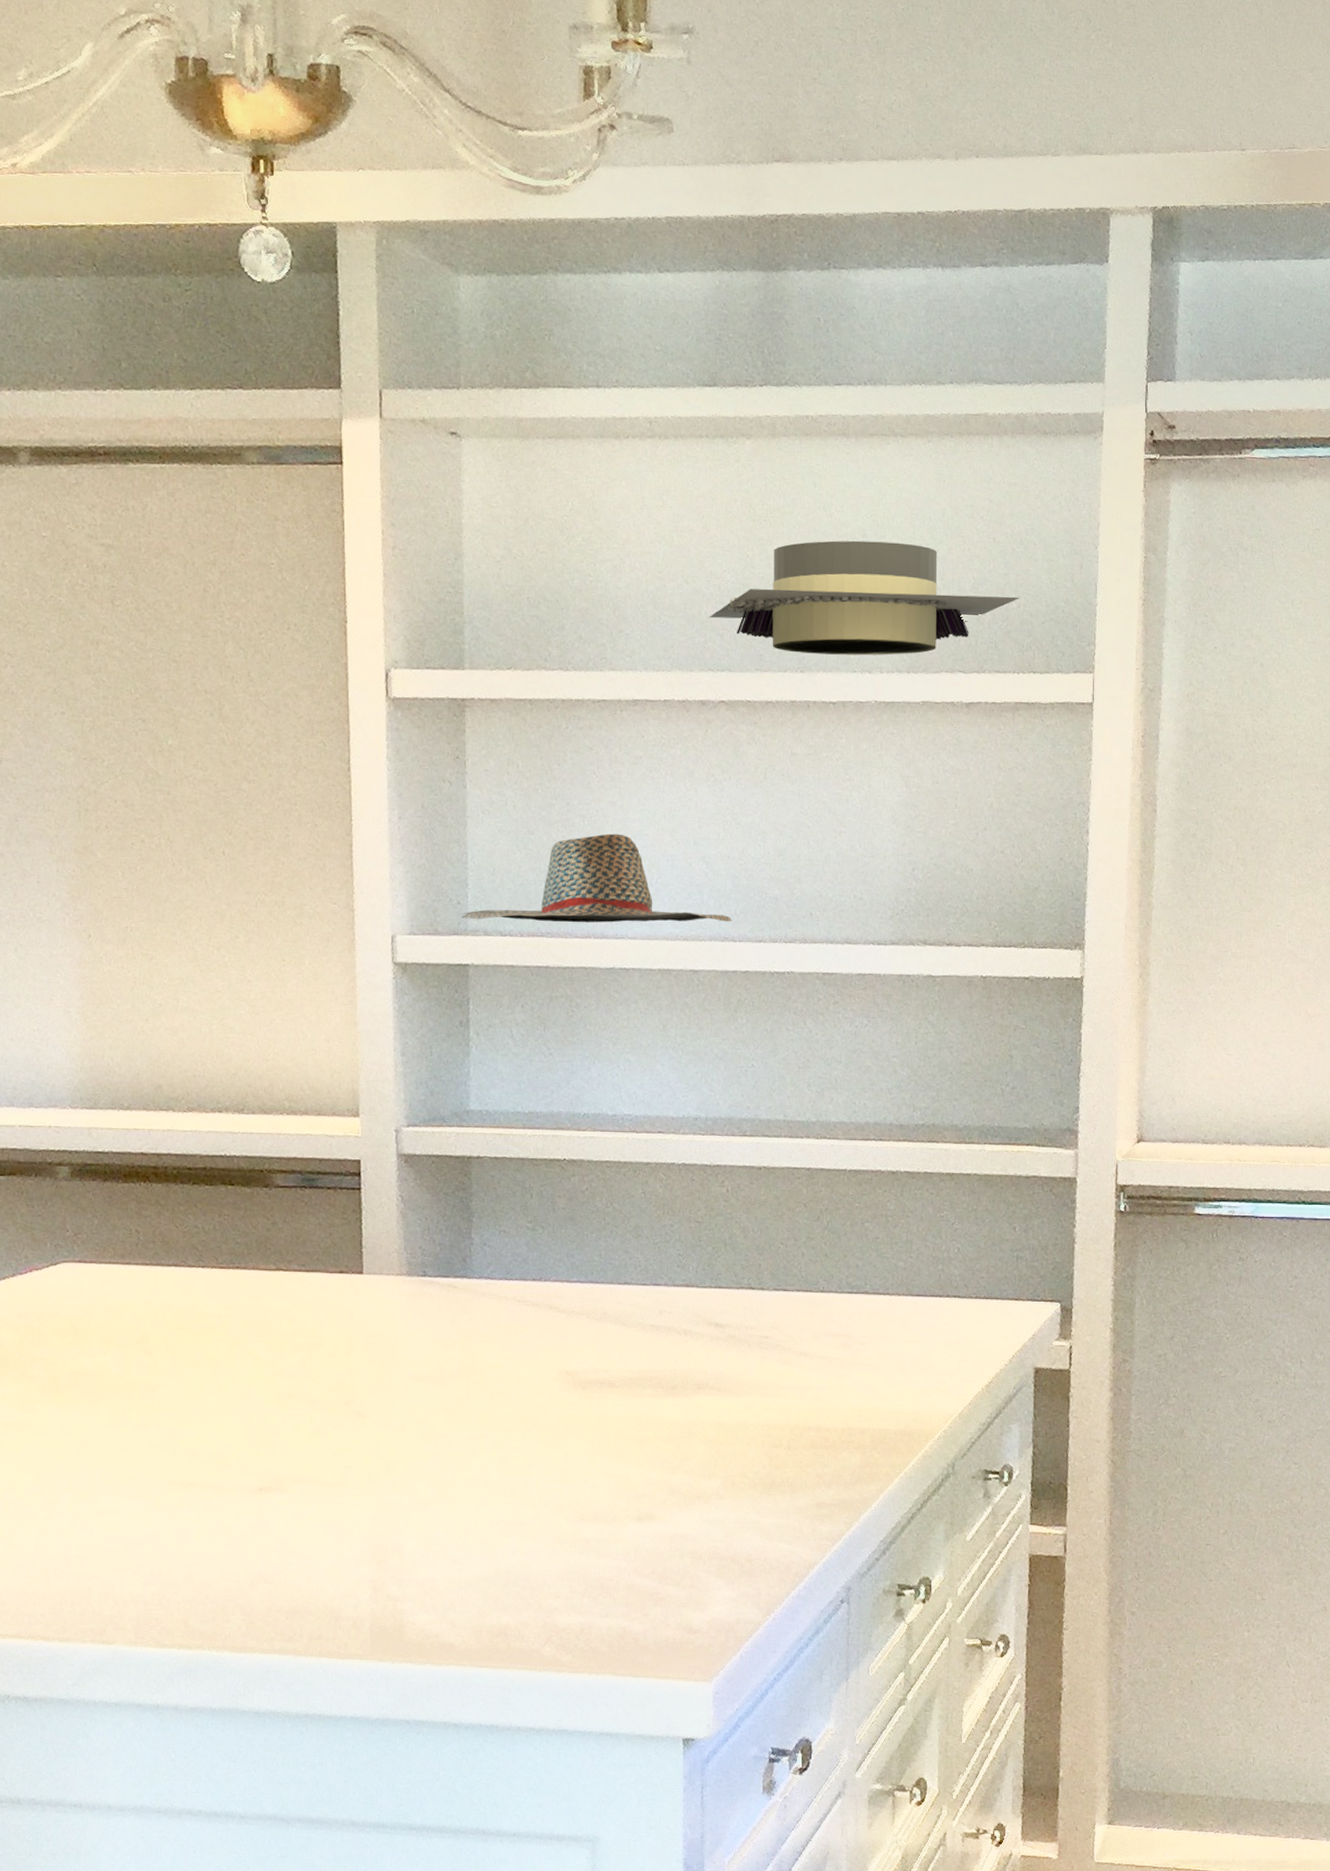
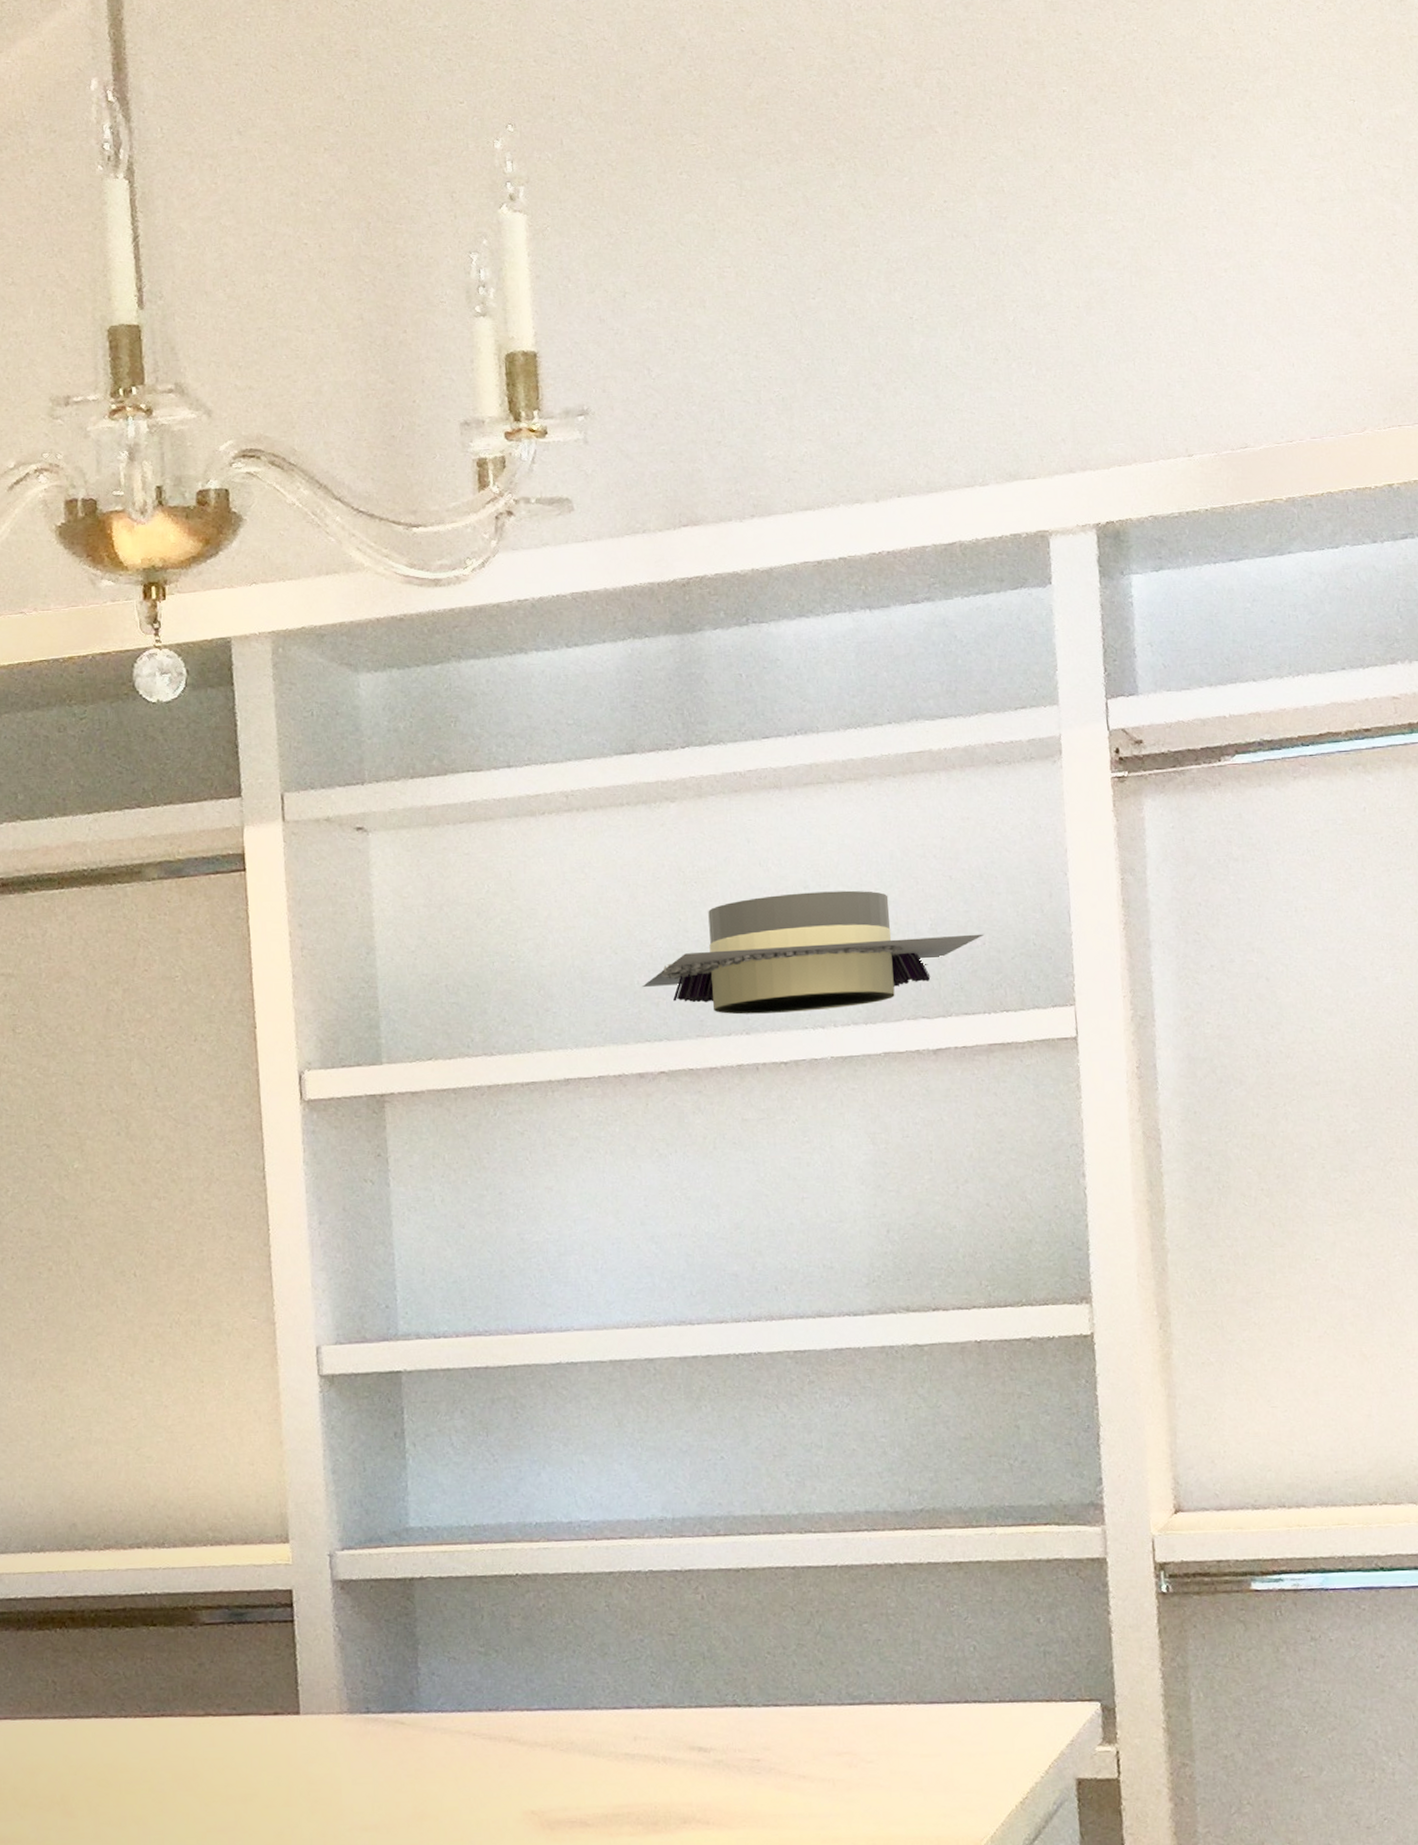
hat: present [461,833,732,923] -> none [390,1220,689,1324]

